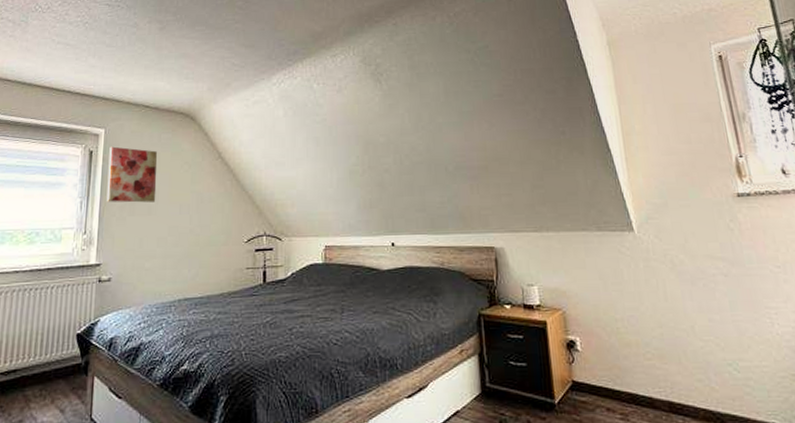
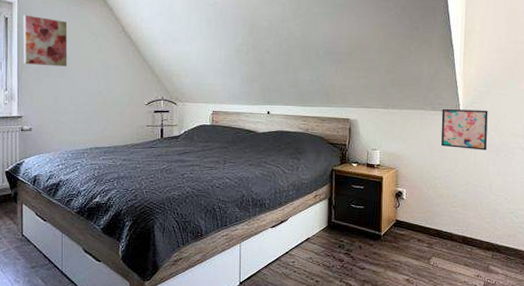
wall art: none [610,227,679,280] -> present [441,108,488,151]

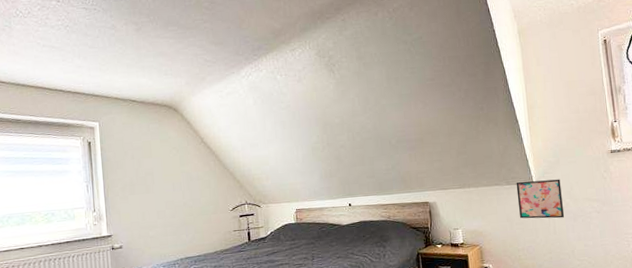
wall art: present [23,15,68,67] -> none [105,137,152,185]

